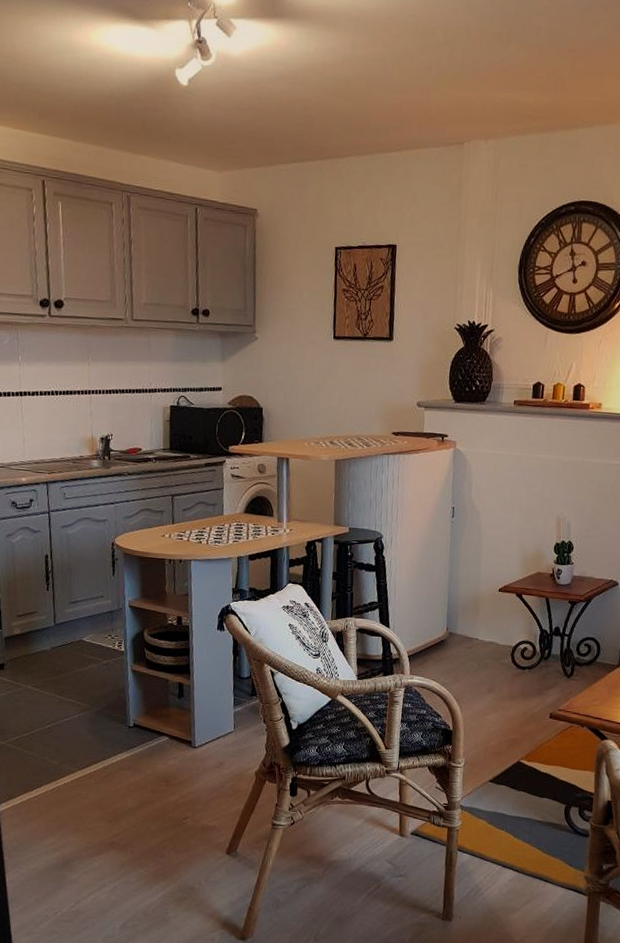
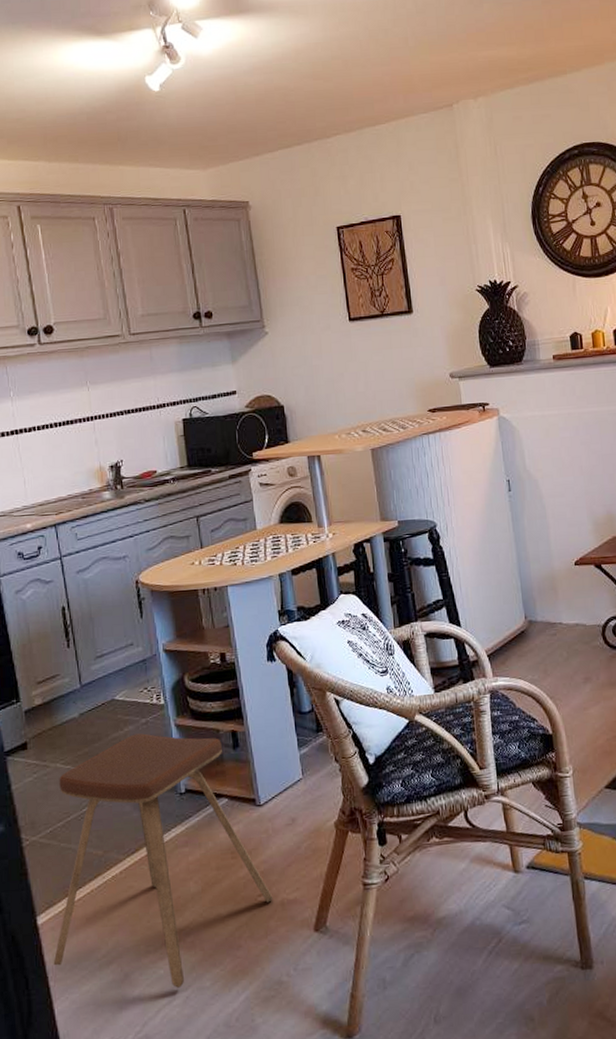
music stool: none [8,672,196,879] -> present [53,733,273,988]

